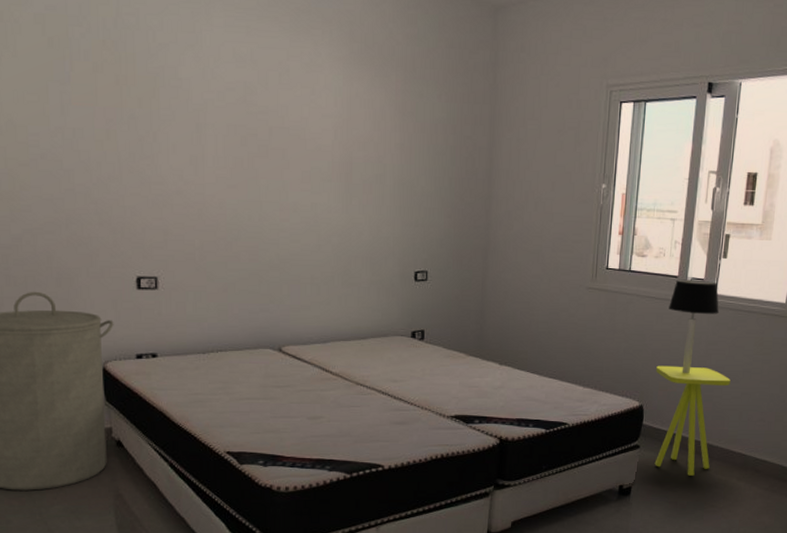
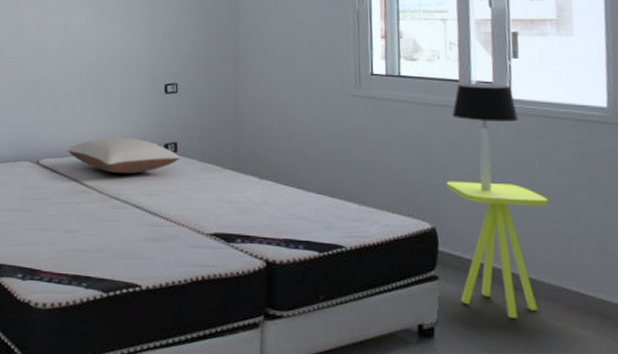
pillow: none [312,324,427,360] -> present [67,137,180,173]

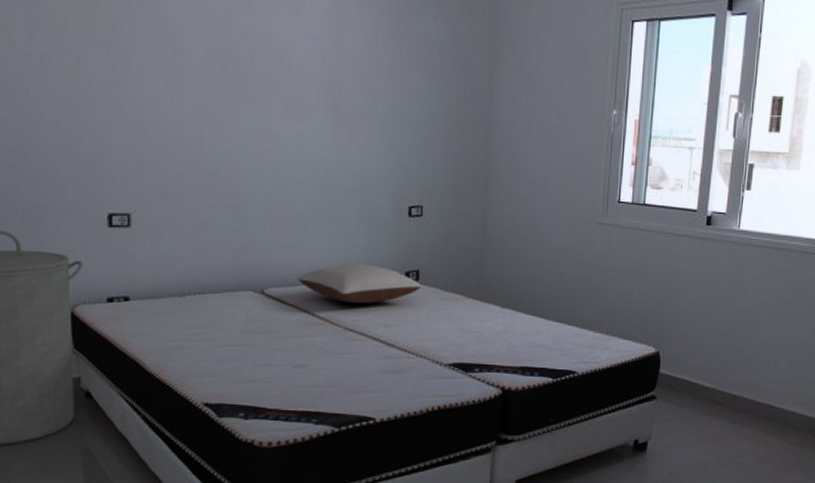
side table: present [447,181,548,318] -> none [673,308,756,429]
table lamp: present [452,83,518,192] -> none [687,213,743,317]

